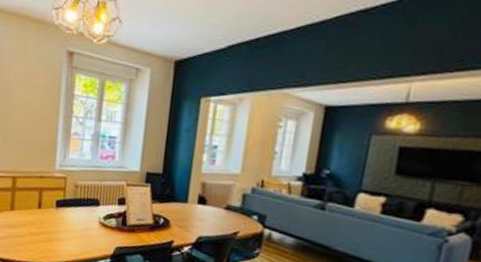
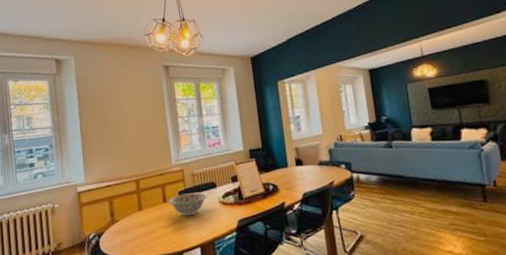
decorative bowl: none [43,203,88,230] -> present [168,192,208,217]

